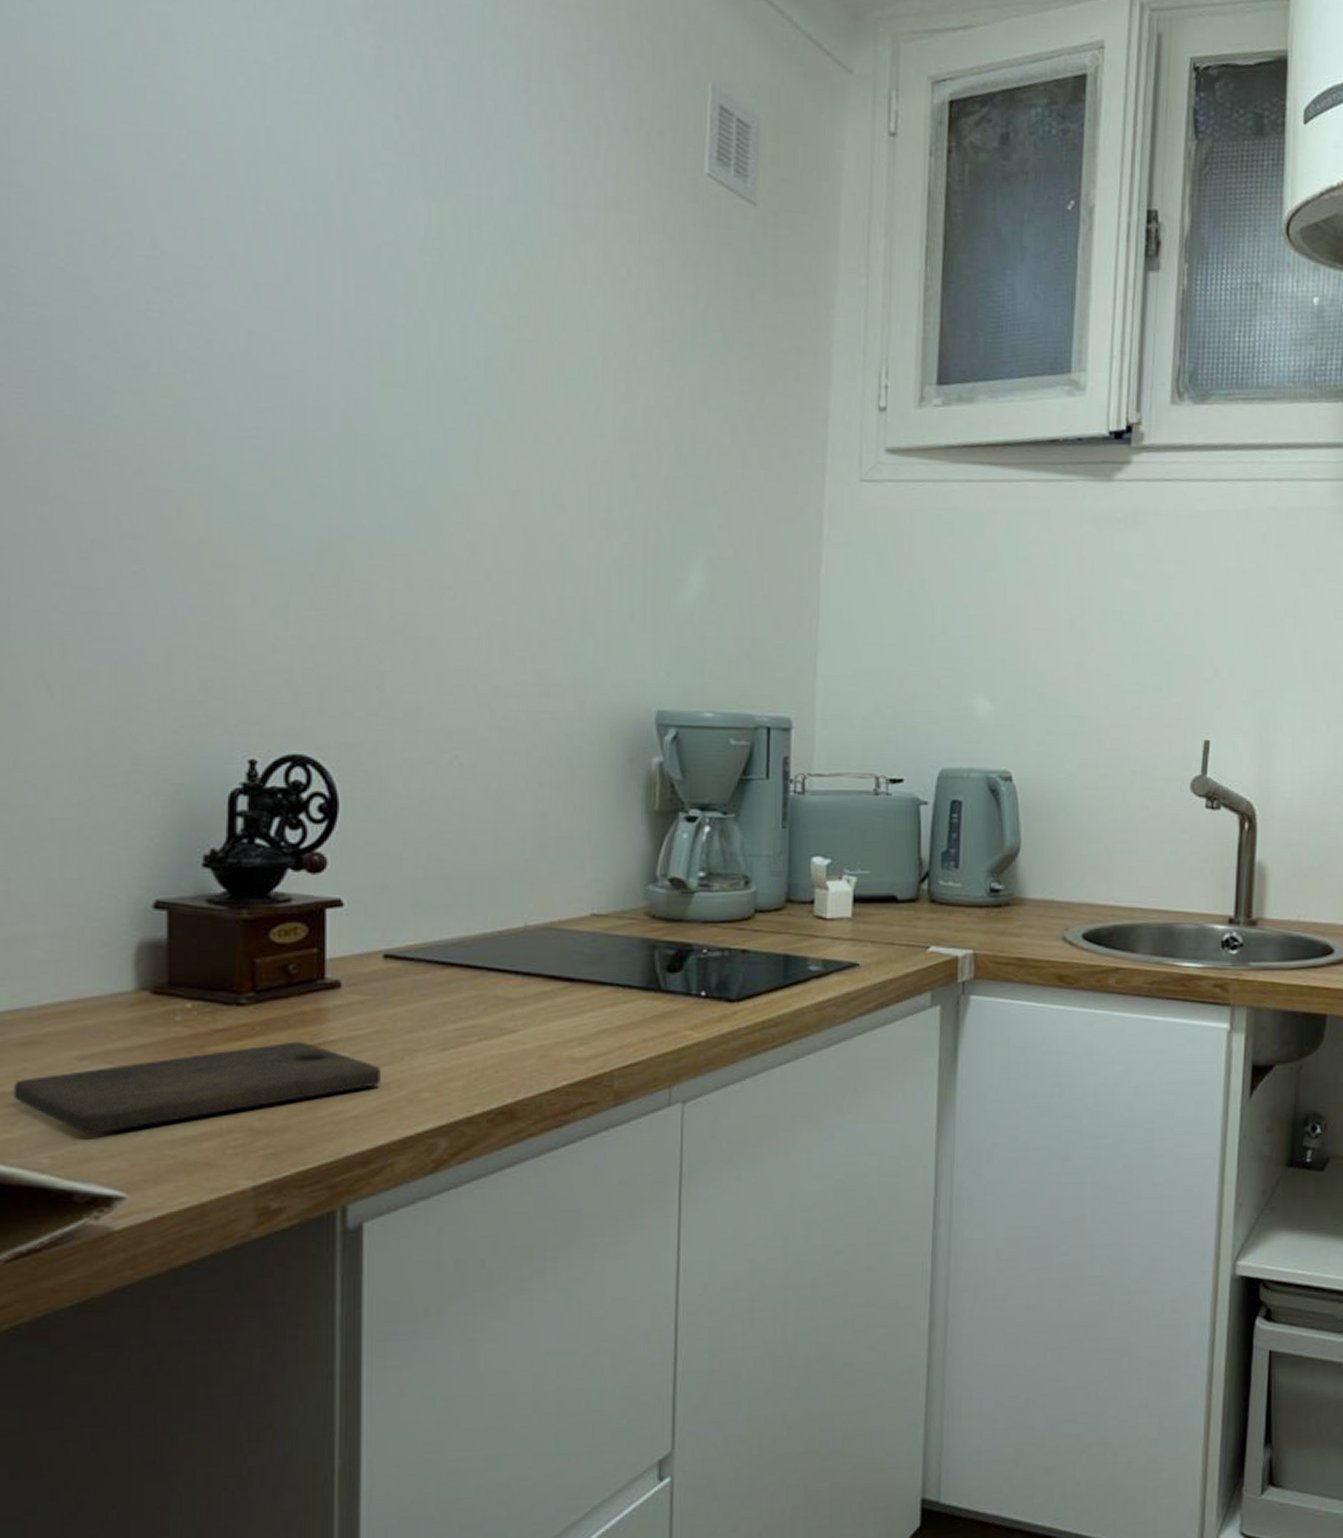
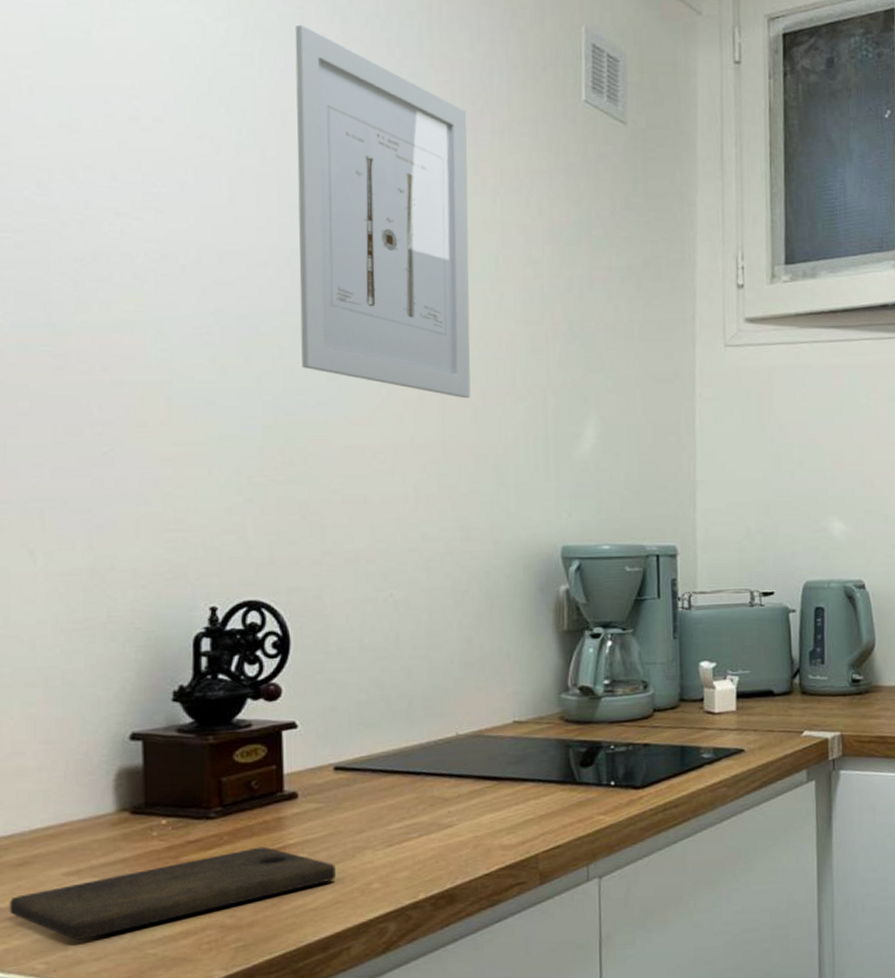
wall art: none [364,68,567,529] -> present [294,24,471,399]

